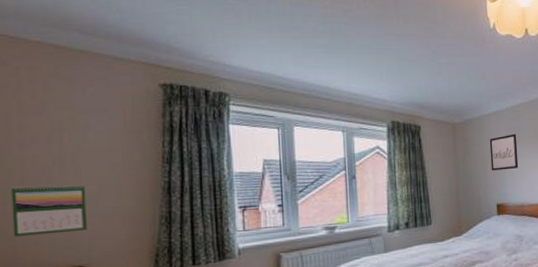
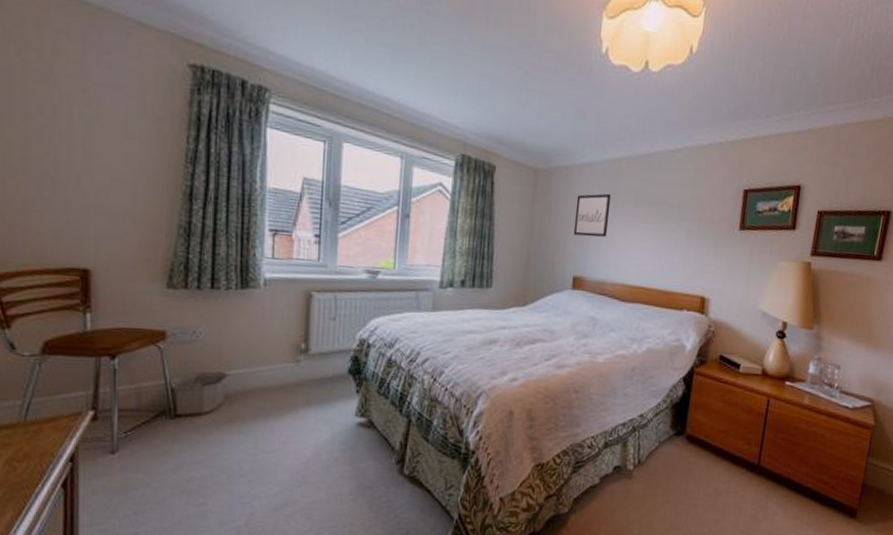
calendar: present [11,185,87,237] -> none [12,163,95,228]

